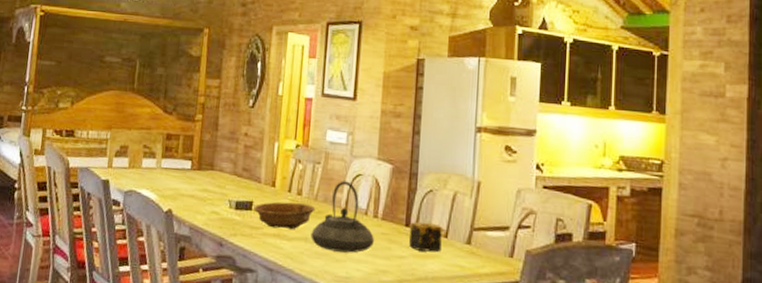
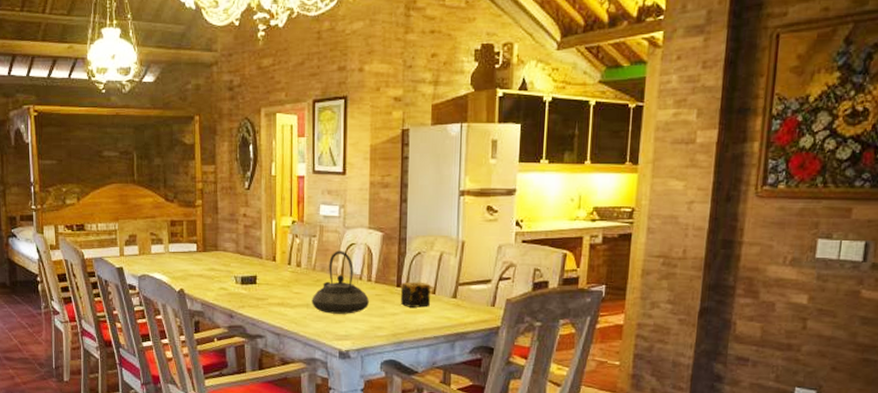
decorative bowl: present [253,201,316,230] -> none [258,274,314,298]

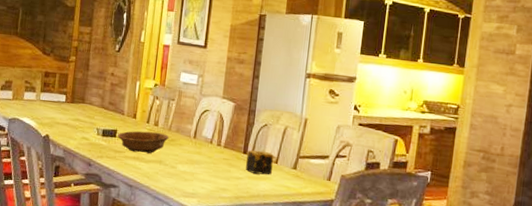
decorative bowl: none [258,274,314,298] -> present [117,130,169,154]
teapot: present [312,251,369,314] -> none [164,115,217,174]

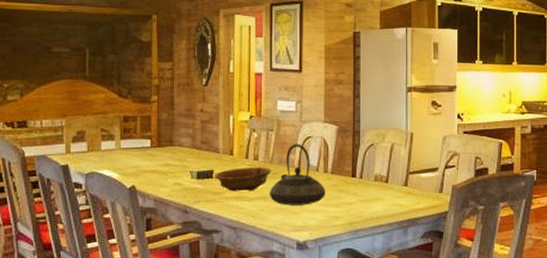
teapot: none [164,115,217,174] -> present [269,144,325,205]
candle: present [246,150,274,175] -> none [355,171,383,196]

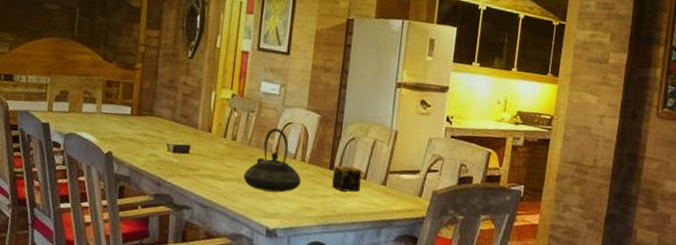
decorative bowl: present [214,168,272,192] -> none [190,146,249,172]
candle: none [355,171,383,196] -> present [332,165,362,192]

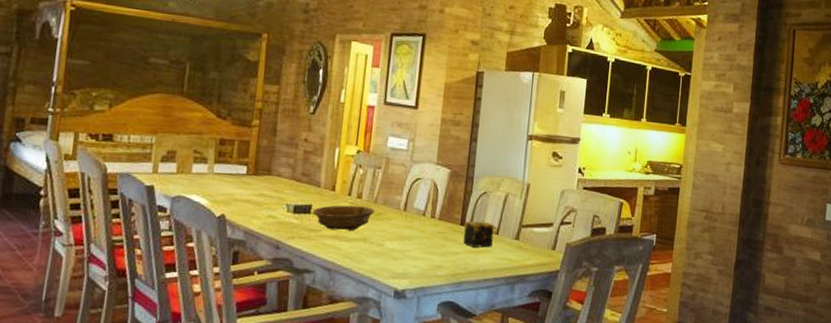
decorative bowl: none [190,146,249,172] -> present [312,205,375,232]
teapot: present [243,128,301,193] -> none [369,184,431,251]

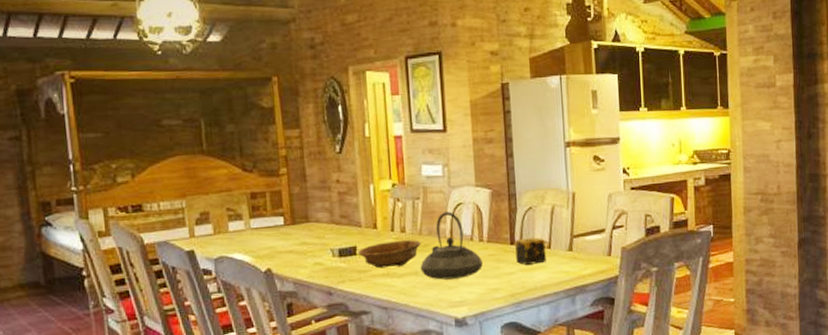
teapot: none [369,184,431,251] -> present [420,211,483,280]

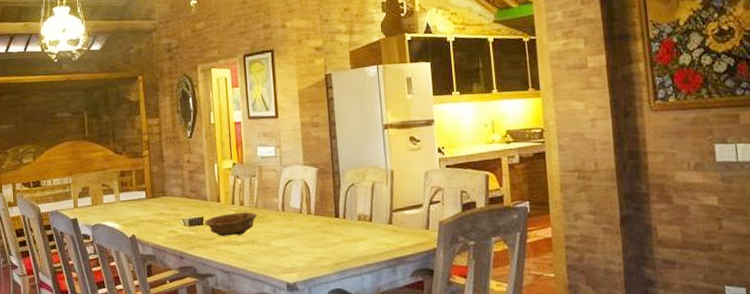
teapot: present [420,211,483,280] -> none [256,187,311,248]
candle: present [514,237,546,265] -> none [338,211,368,236]

